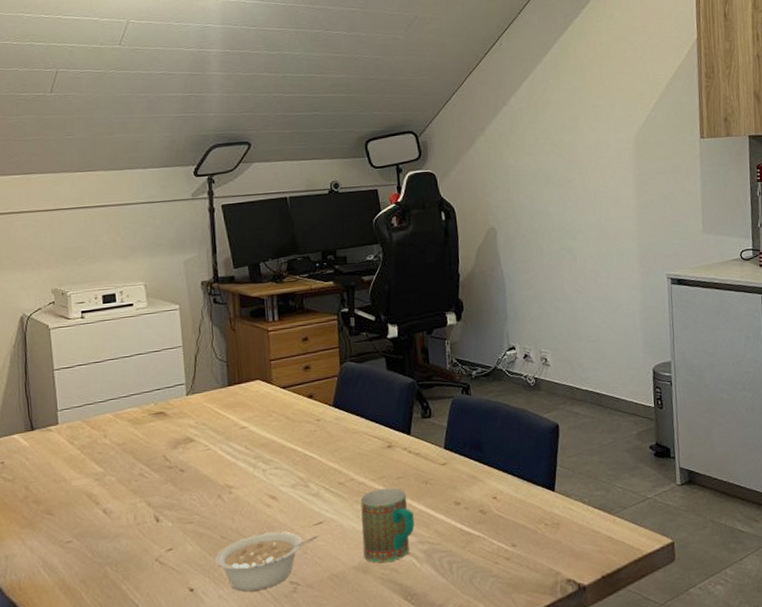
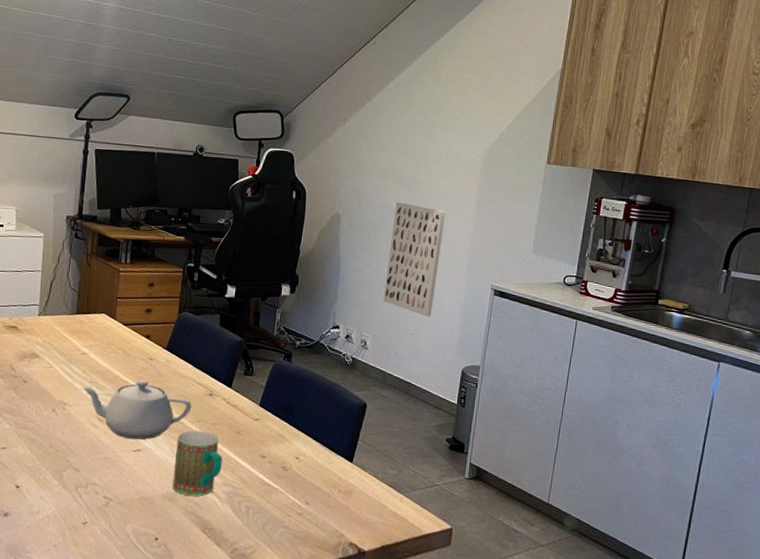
legume: present [215,531,319,592] -> none [42,449,135,498]
teapot: none [246,444,371,513] -> present [81,379,192,440]
wall art: none [552,204,610,320] -> present [383,202,446,317]

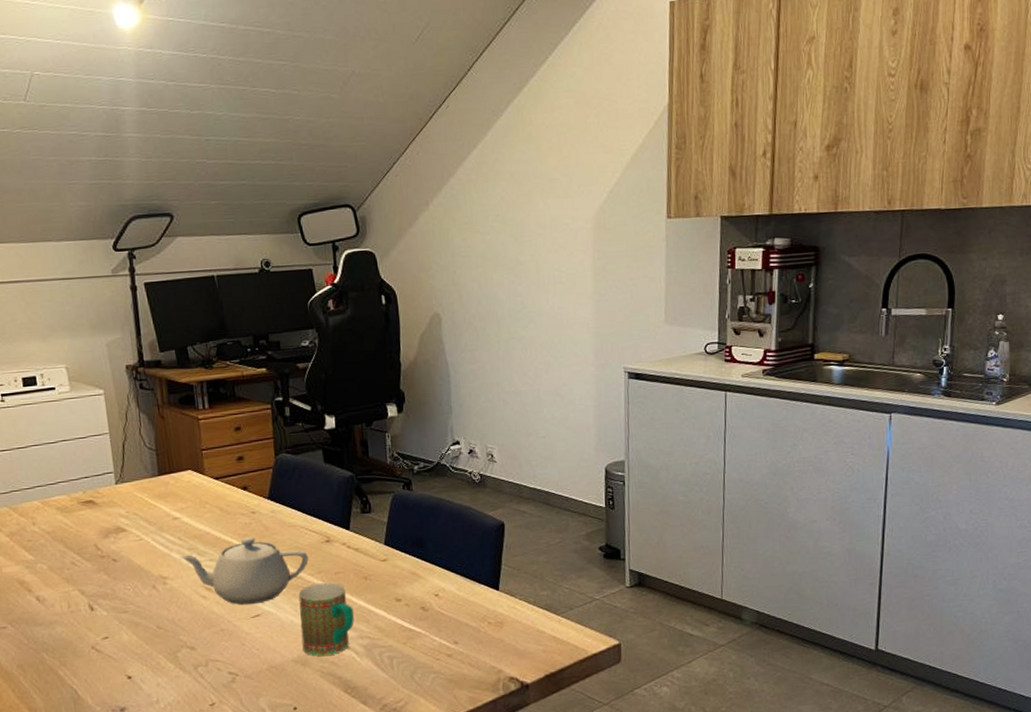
wall art: present [383,202,446,317] -> none [501,289,562,415]

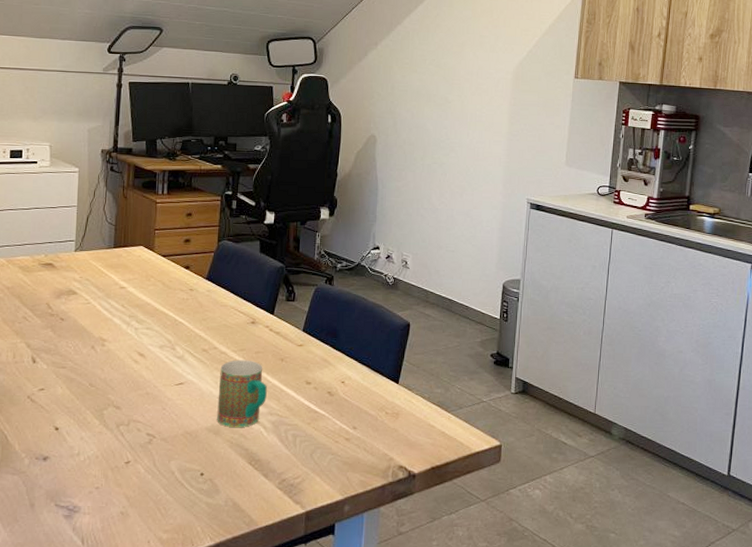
teapot: present [180,537,309,605] -> none [120,311,234,373]

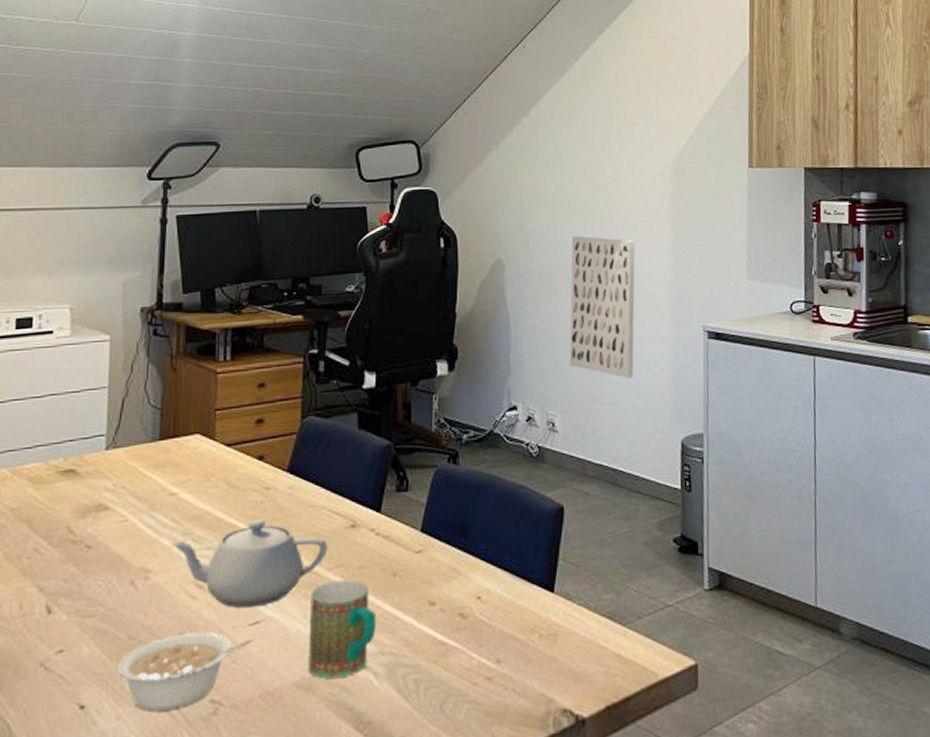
legume: none [82,386,178,437] -> present [118,632,253,712]
teapot: none [120,311,234,373] -> present [170,519,328,609]
wall art: none [421,121,479,233] -> present [569,236,635,378]

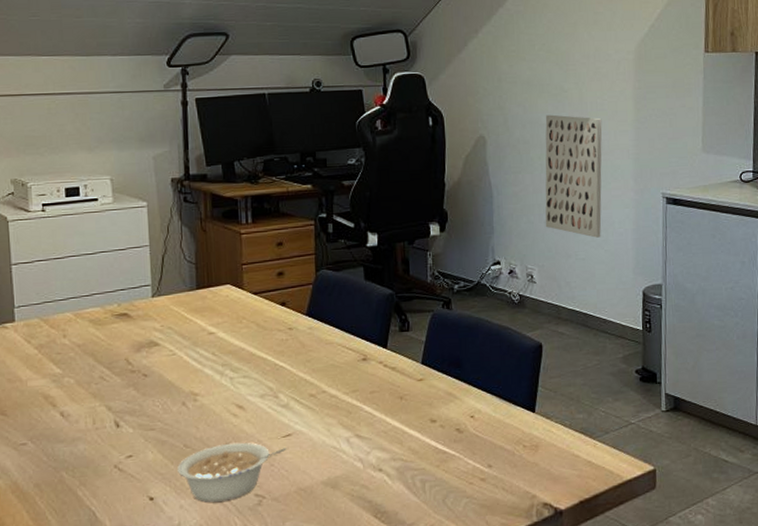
teapot: present [170,519,328,609] -> none [212,353,344,424]
mug: present [308,579,376,679] -> none [332,401,388,479]

